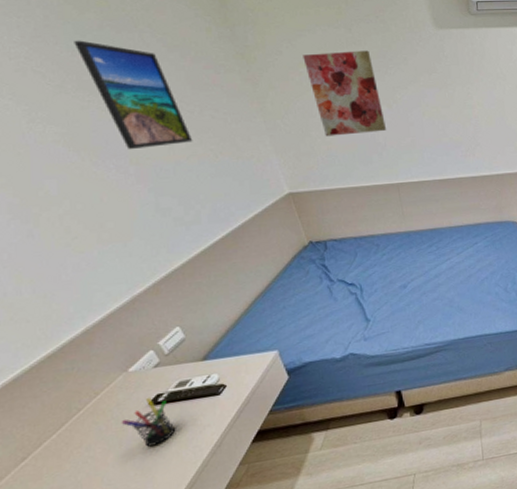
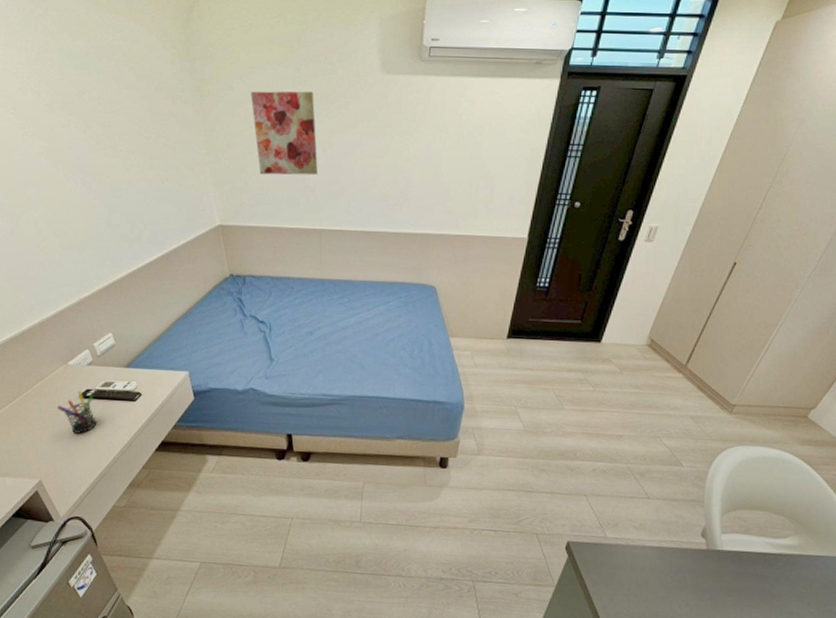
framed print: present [74,40,193,150] -> none [65,65,146,168]

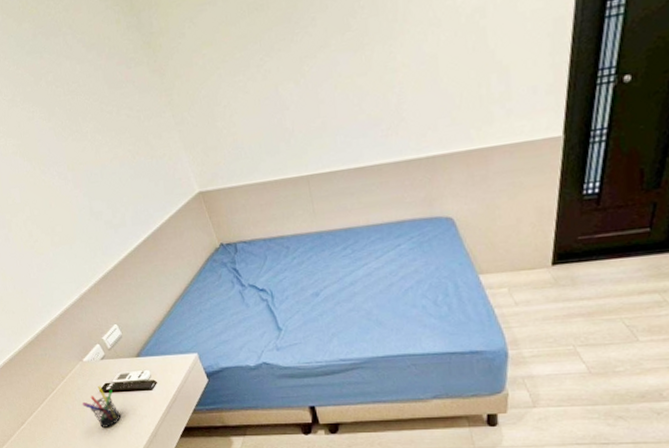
wall art: present [251,91,319,176] -> none [205,15,295,127]

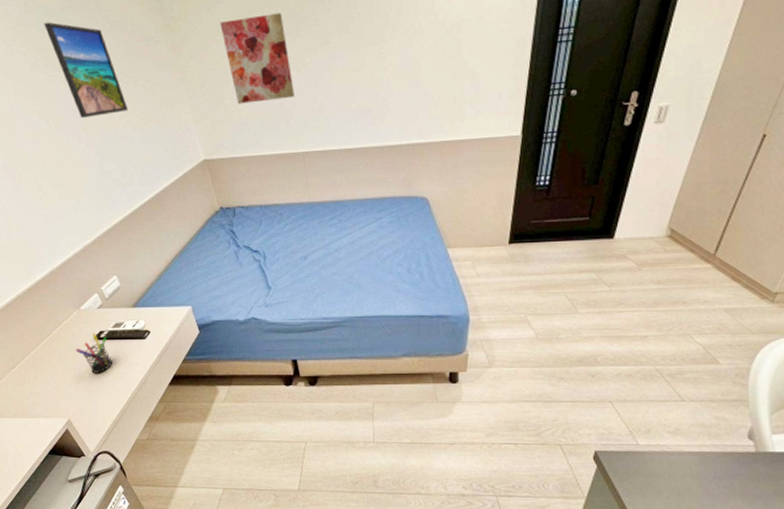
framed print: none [17,52,114,157] -> present [44,22,129,119]
wall art: none [205,15,295,127] -> present [220,13,295,104]

